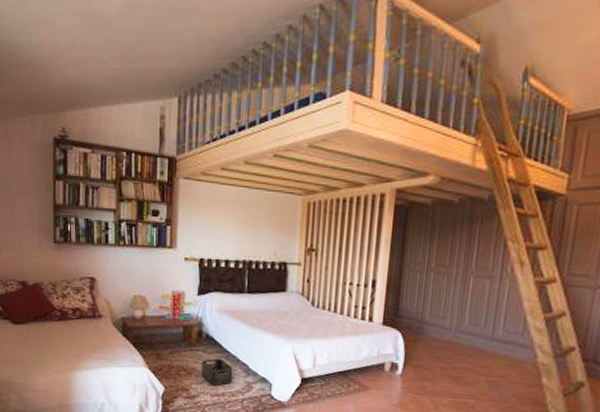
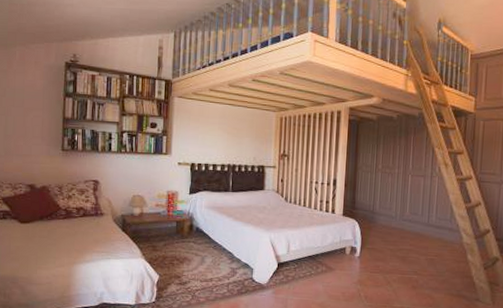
storage bin: present [201,358,233,386] -> none [192,248,220,273]

